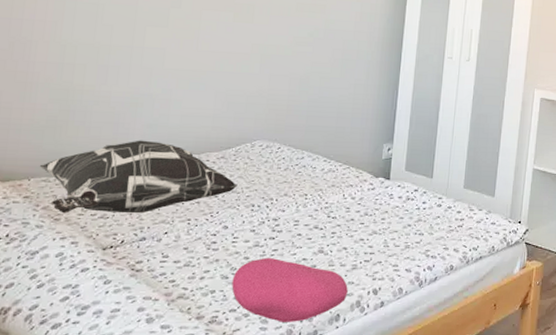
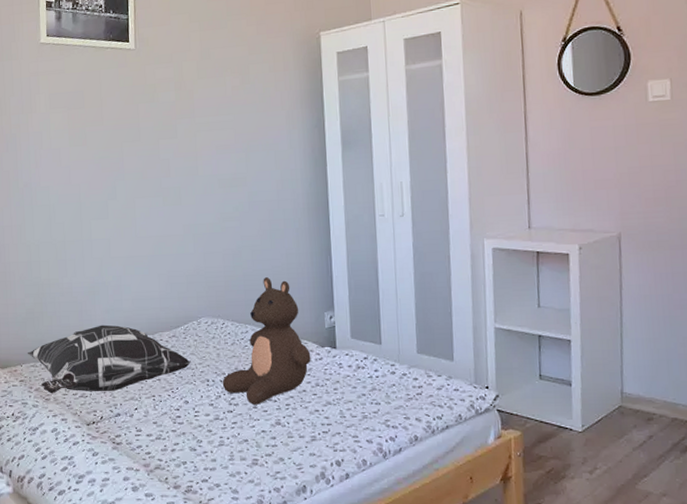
cushion: present [232,257,348,322] -> none [200,429,311,493]
teddy bear: none [268,105,364,232] -> present [222,277,311,405]

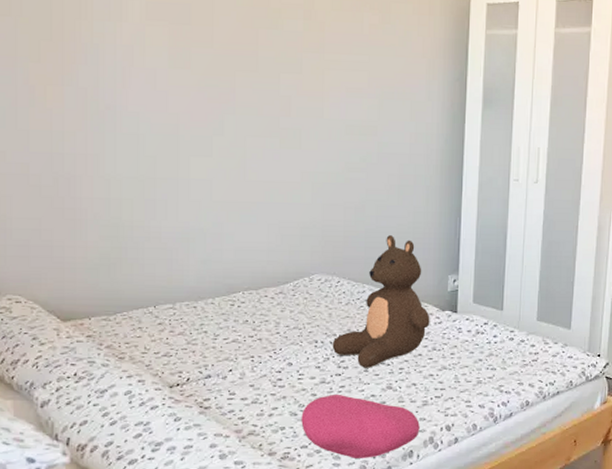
decorative pillow: present [27,324,191,394] -> none [98,276,299,352]
cushion: none [200,429,311,493] -> present [301,393,420,458]

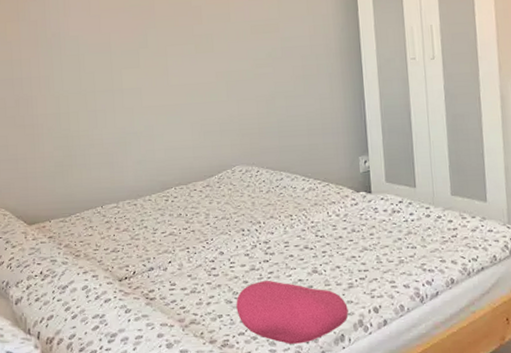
teddy bear: present [332,235,430,368] -> none [257,123,347,253]

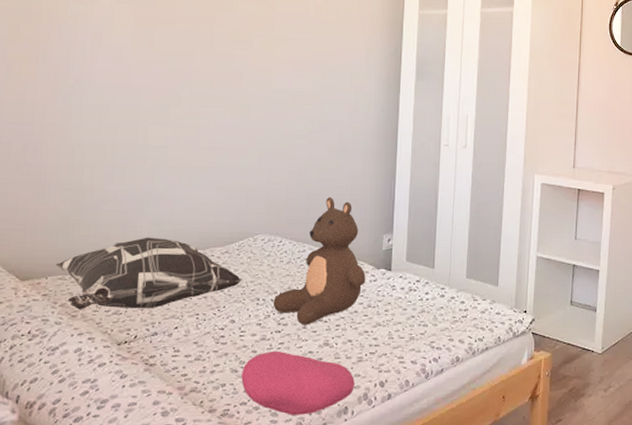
decorative pillow: none [56,176,226,250] -> present [55,237,242,310]
teddy bear: none [257,123,347,253] -> present [273,197,366,325]

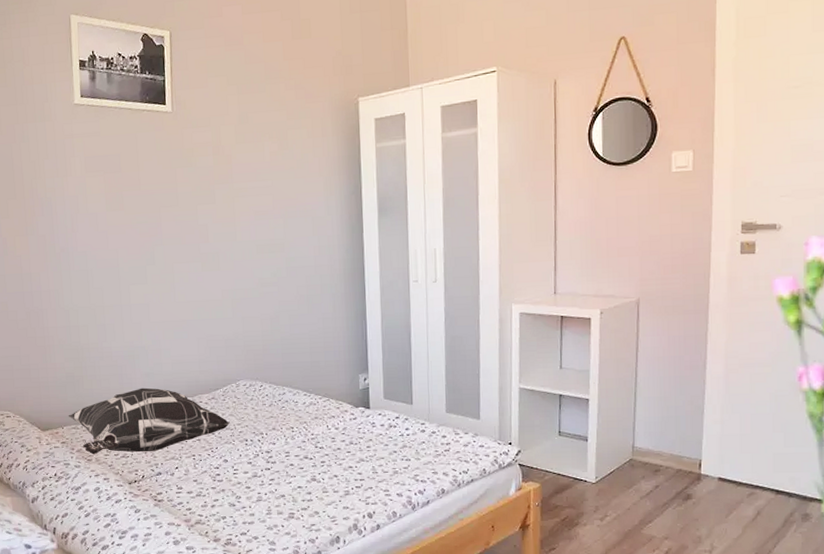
cushion: present [241,350,355,415] -> none [239,486,344,544]
teddy bear: present [273,197,366,325] -> none [260,341,346,462]

